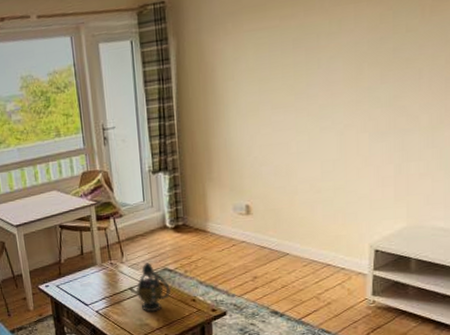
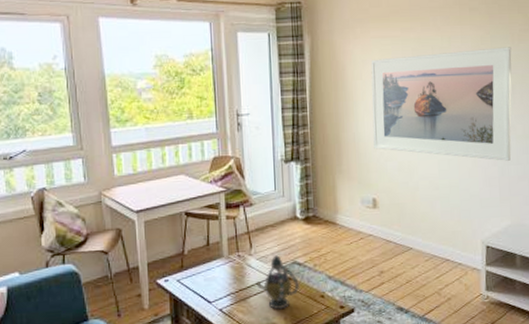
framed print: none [244,22,420,158] -> present [370,47,512,161]

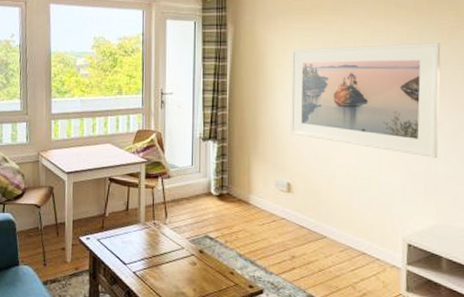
teapot: present [255,255,300,310] -> none [168,227,211,281]

